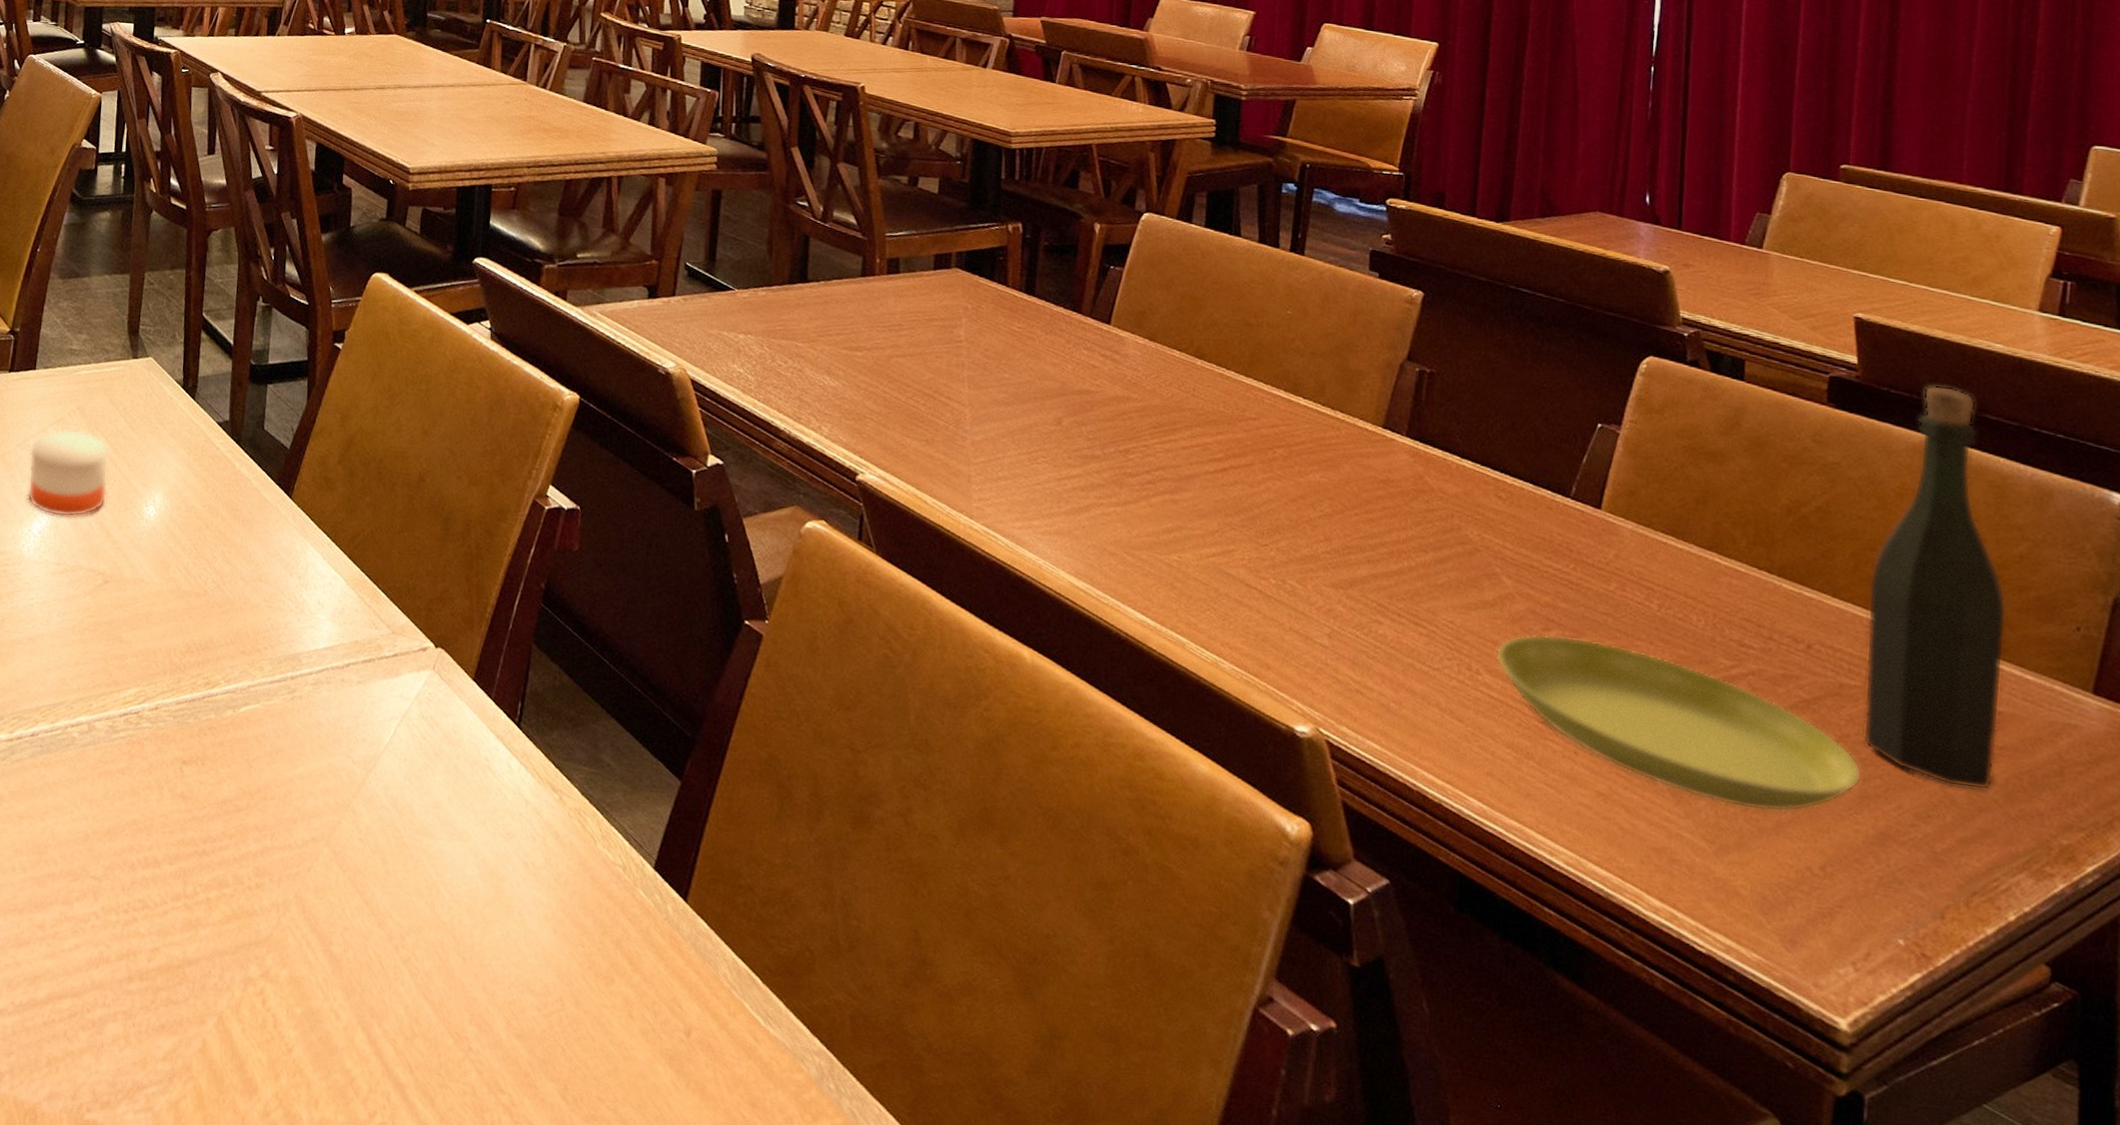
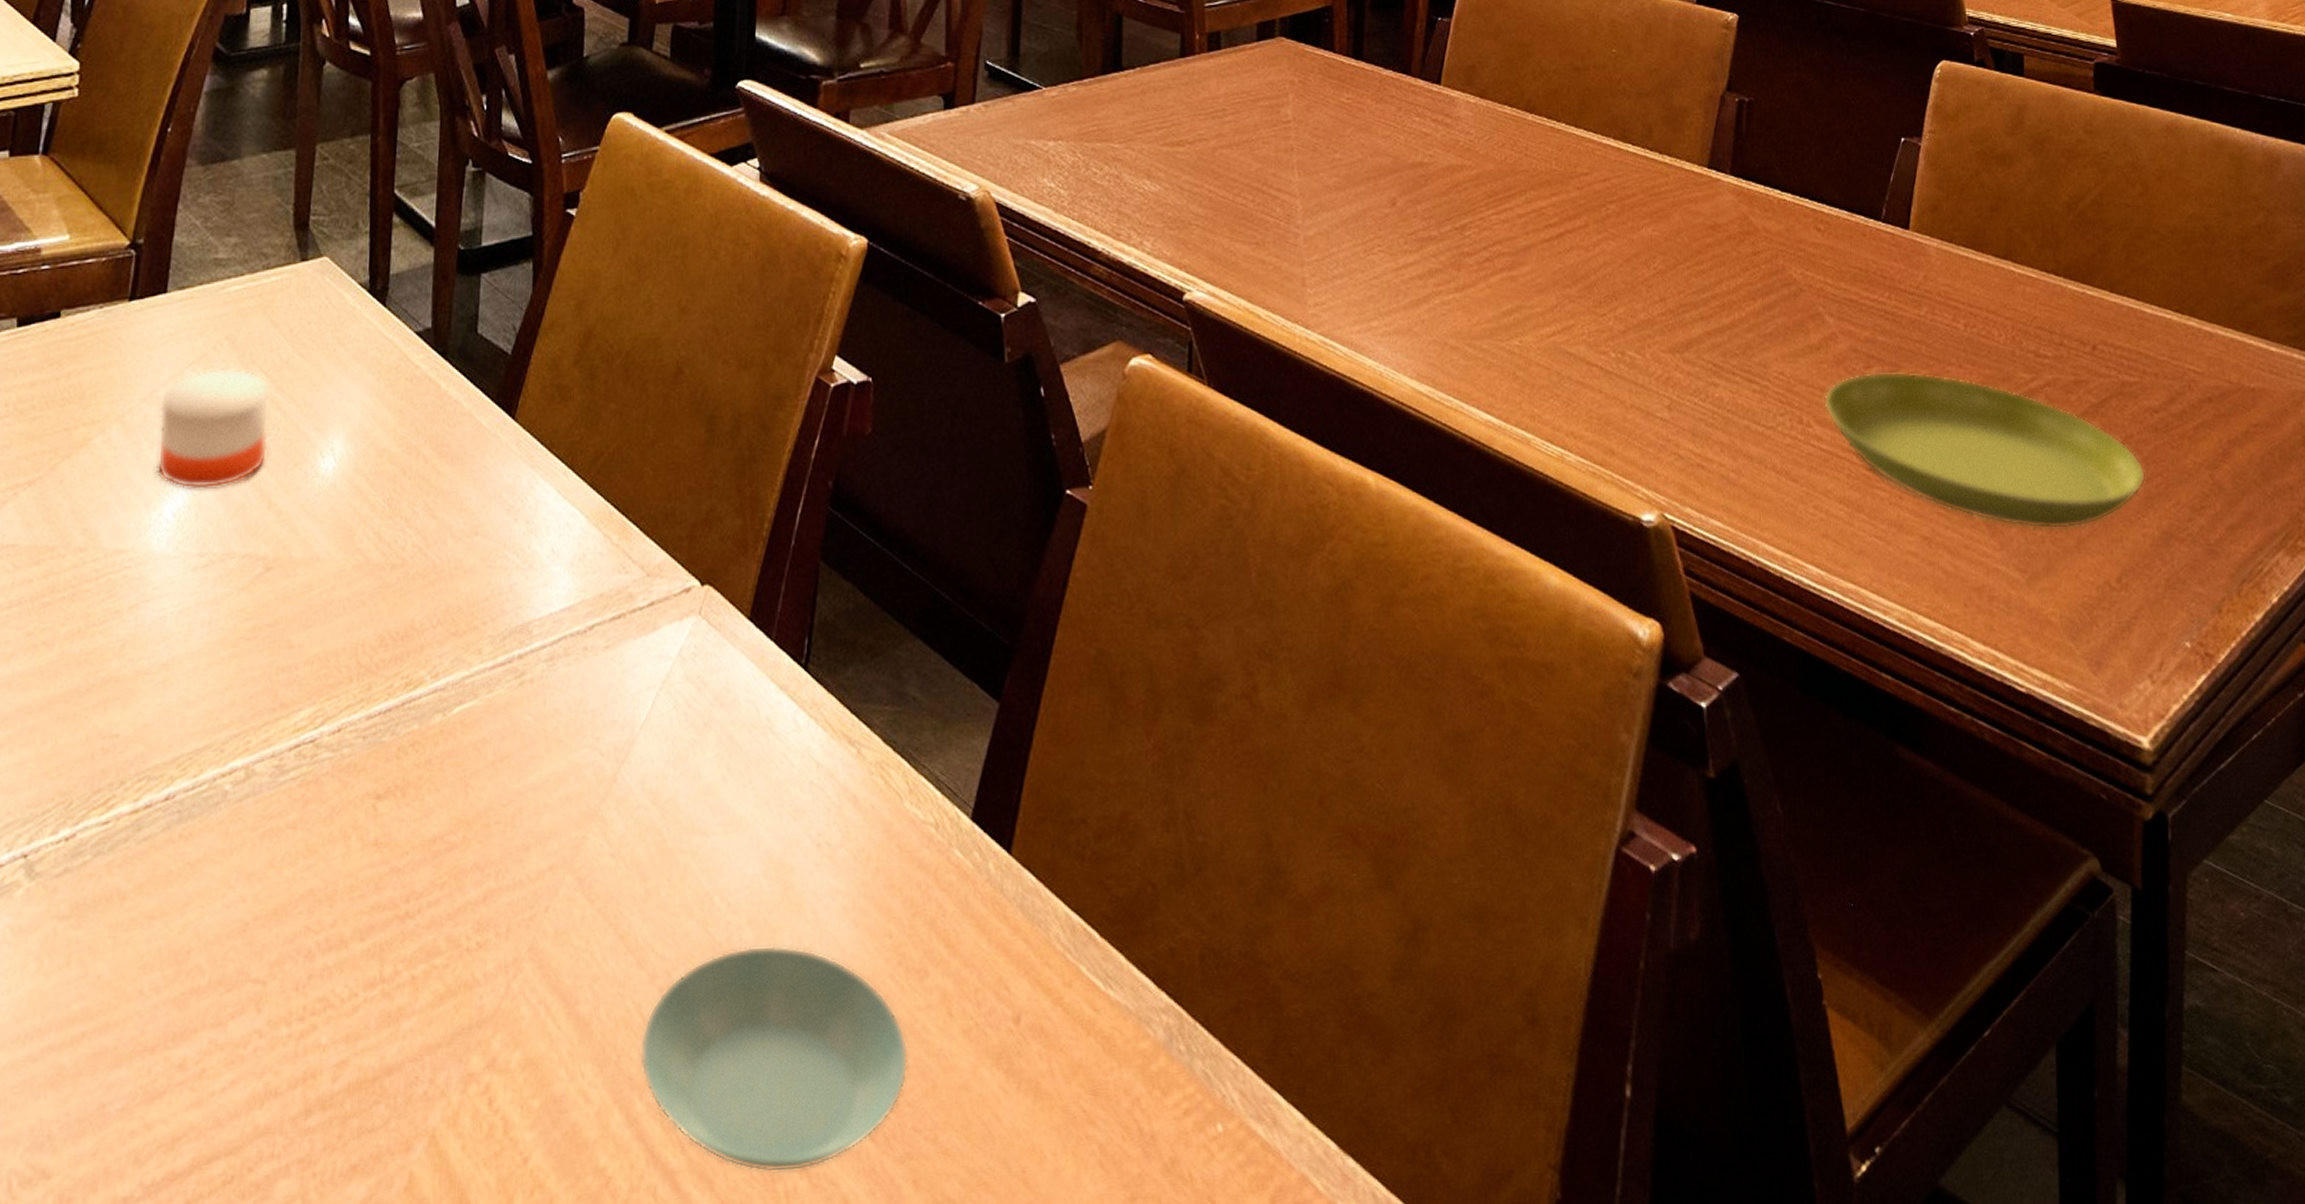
saucer: none [378,929,596,1109] -> present [639,945,909,1173]
bottle: present [1862,385,2007,791] -> none [2140,61,2252,473]

